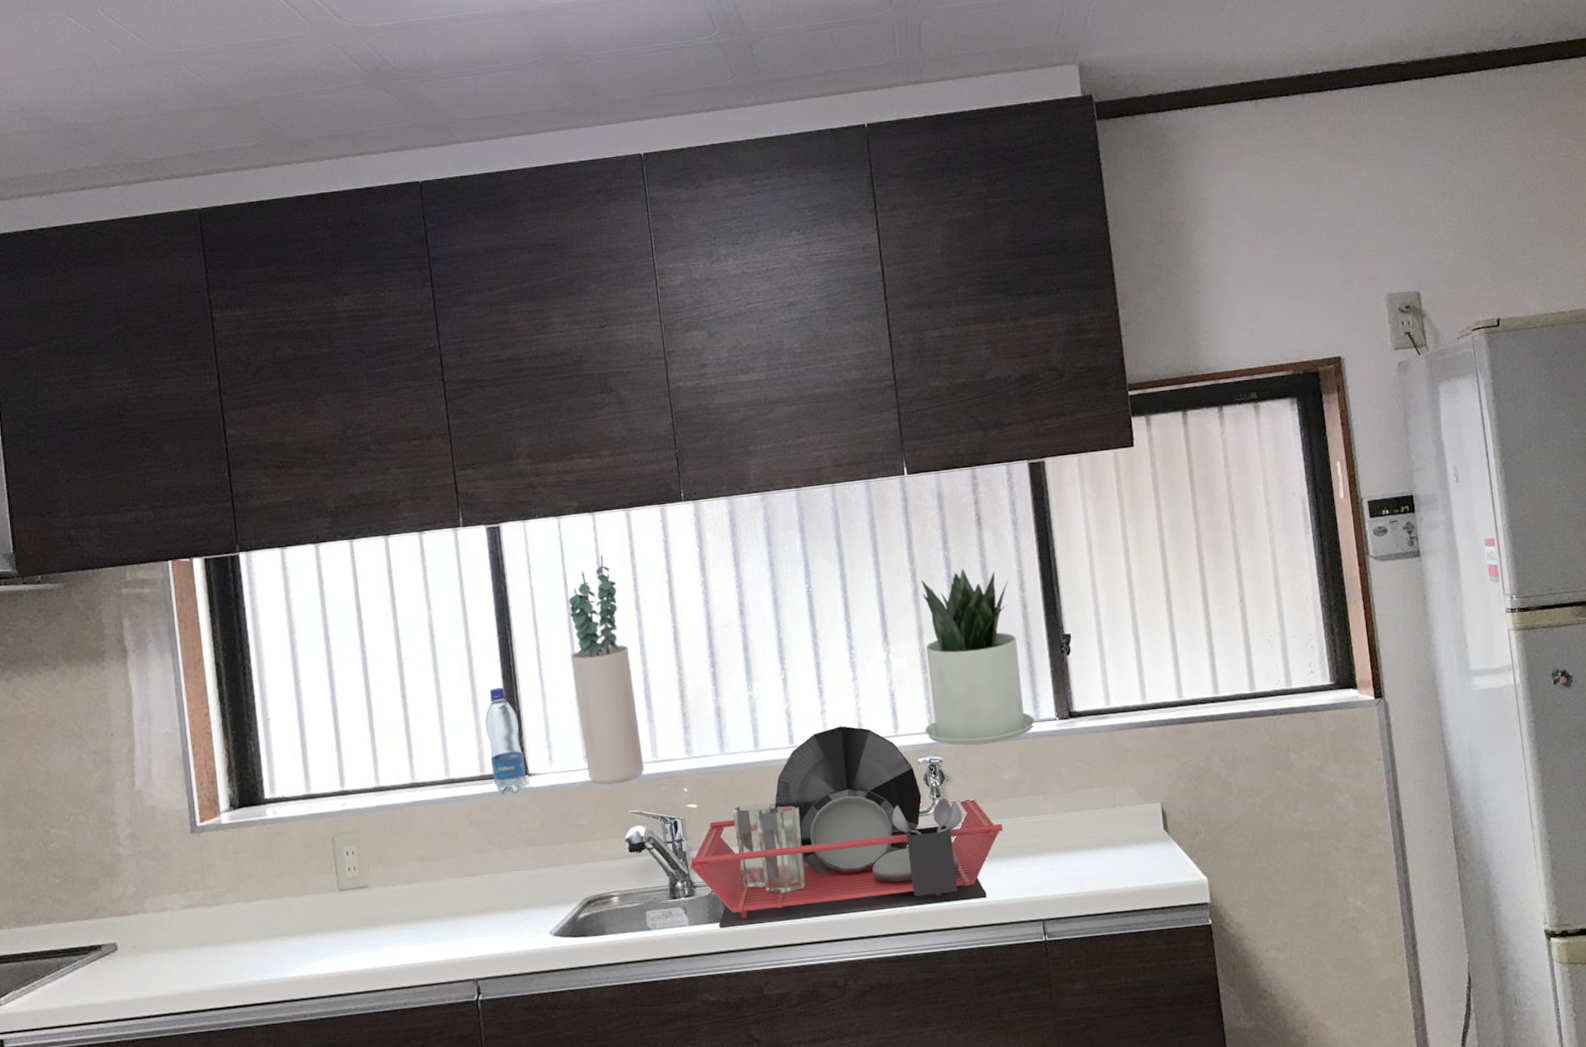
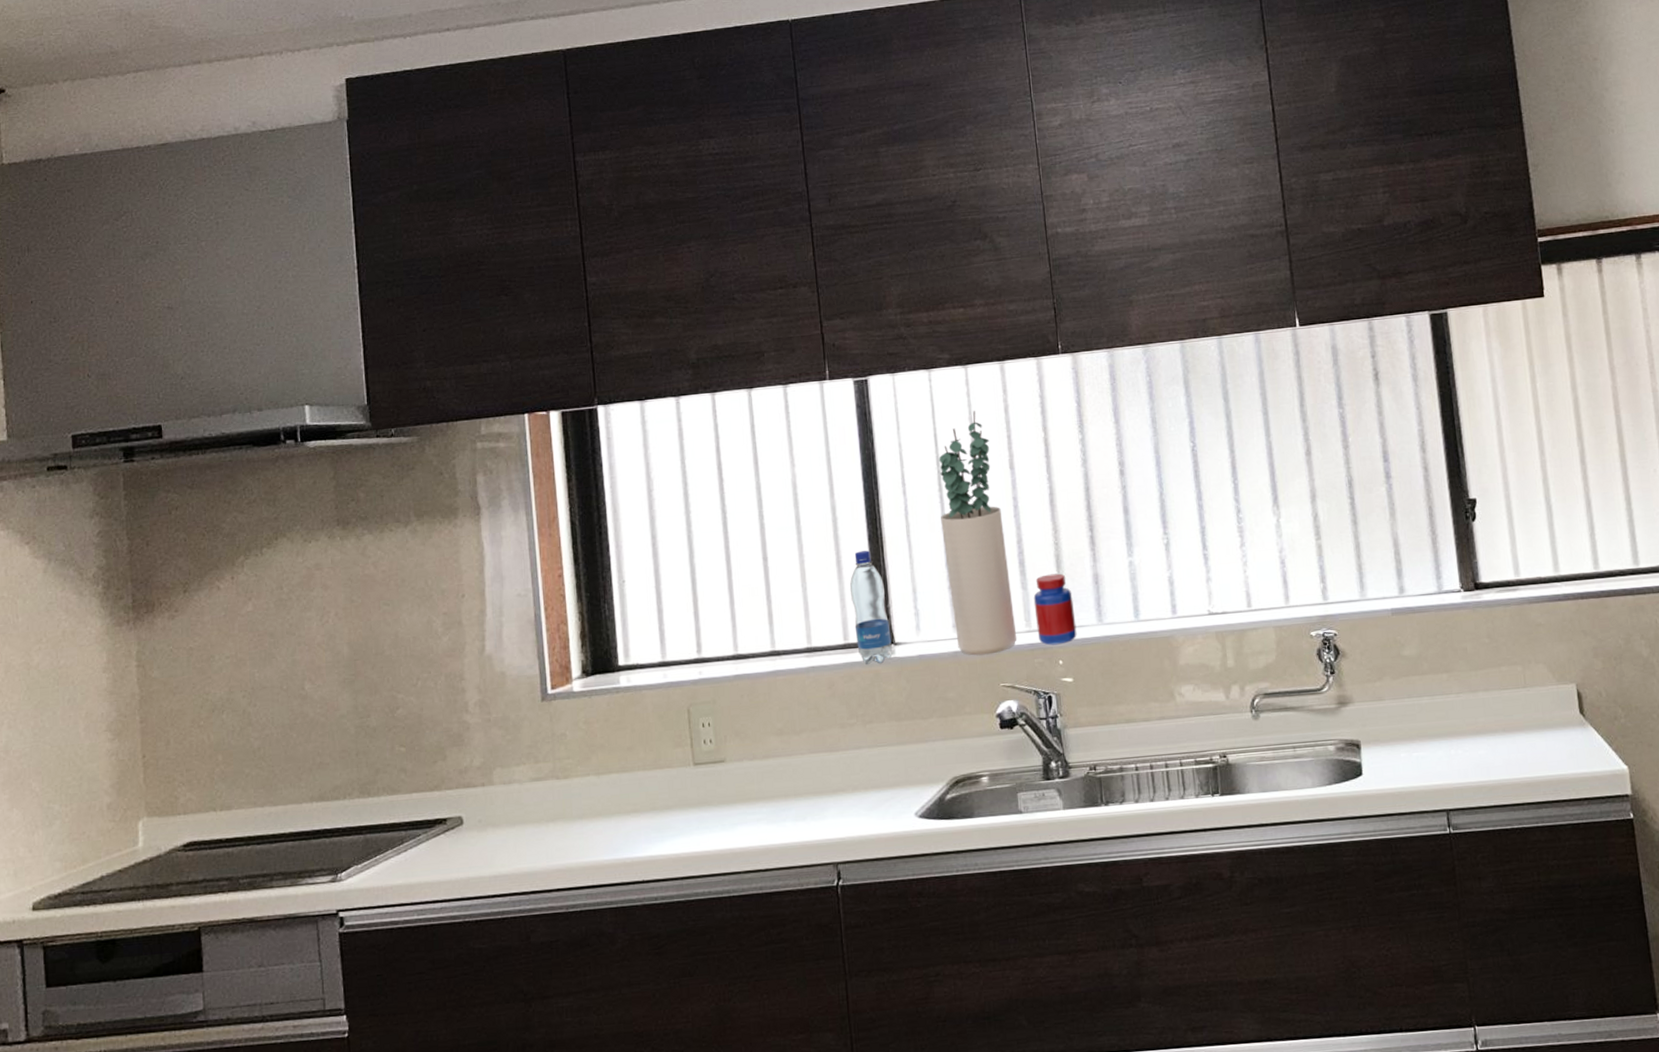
jar: none [659,707,701,774] -> present [1033,573,1077,646]
dish rack: present [690,726,1003,929] -> none [1065,595,1403,814]
planter: present [921,568,1036,746] -> none [1314,427,1439,619]

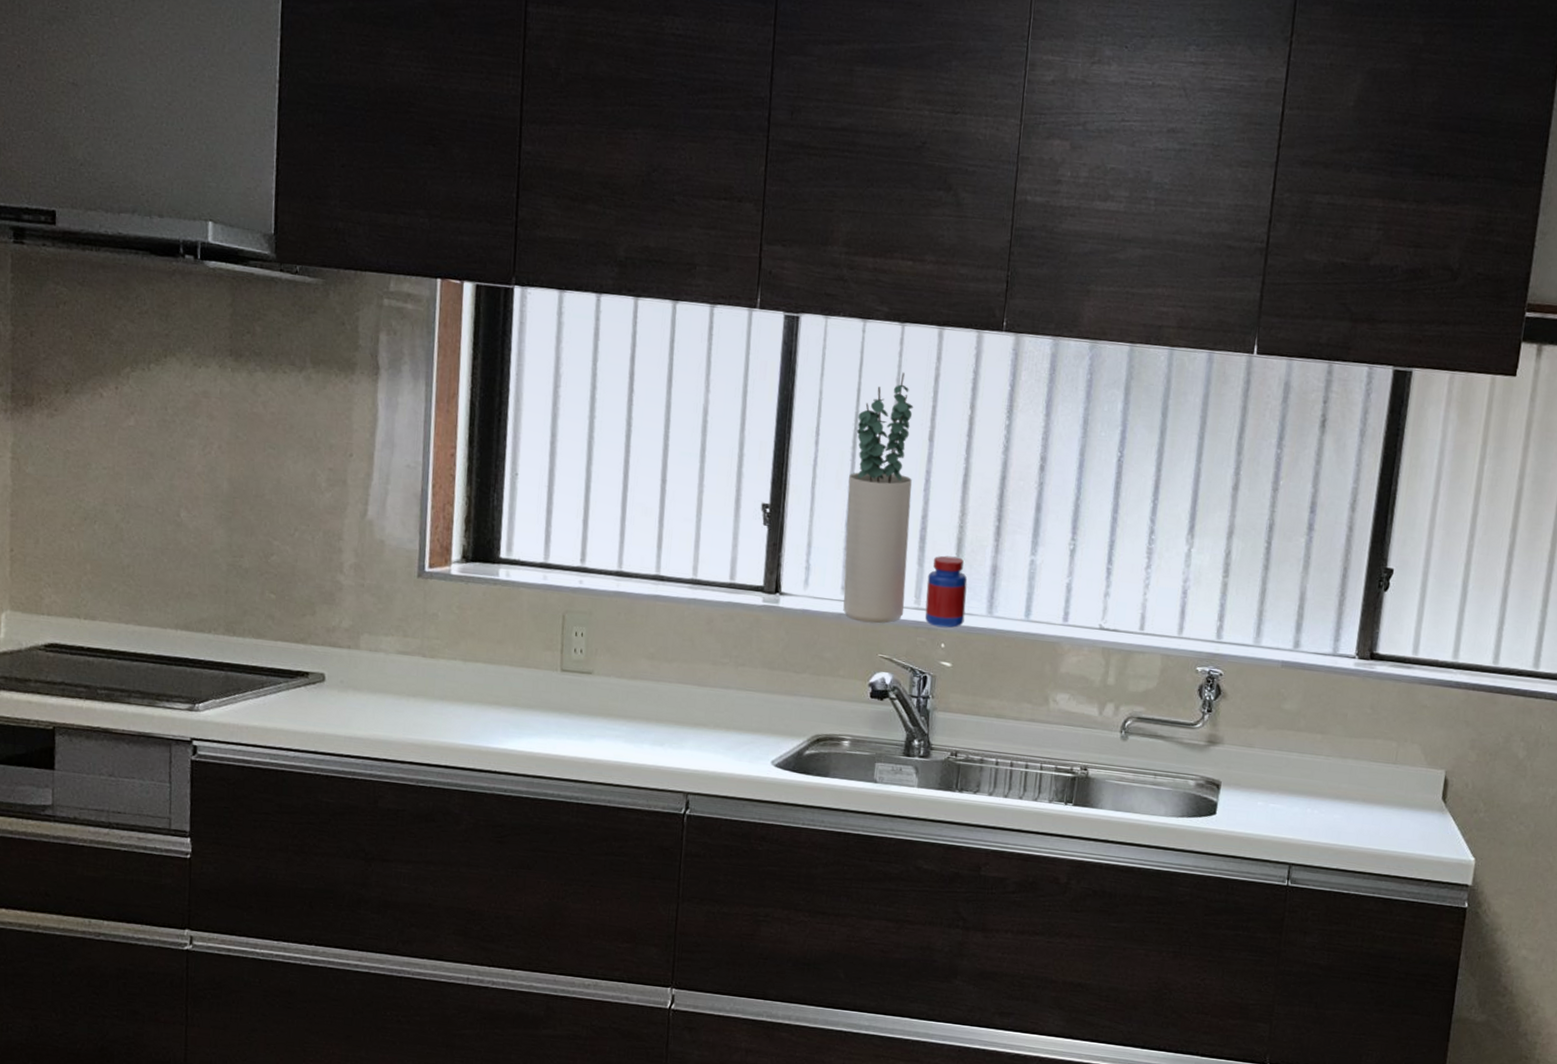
bottle: present [849,550,893,666] -> none [742,493,780,611]

